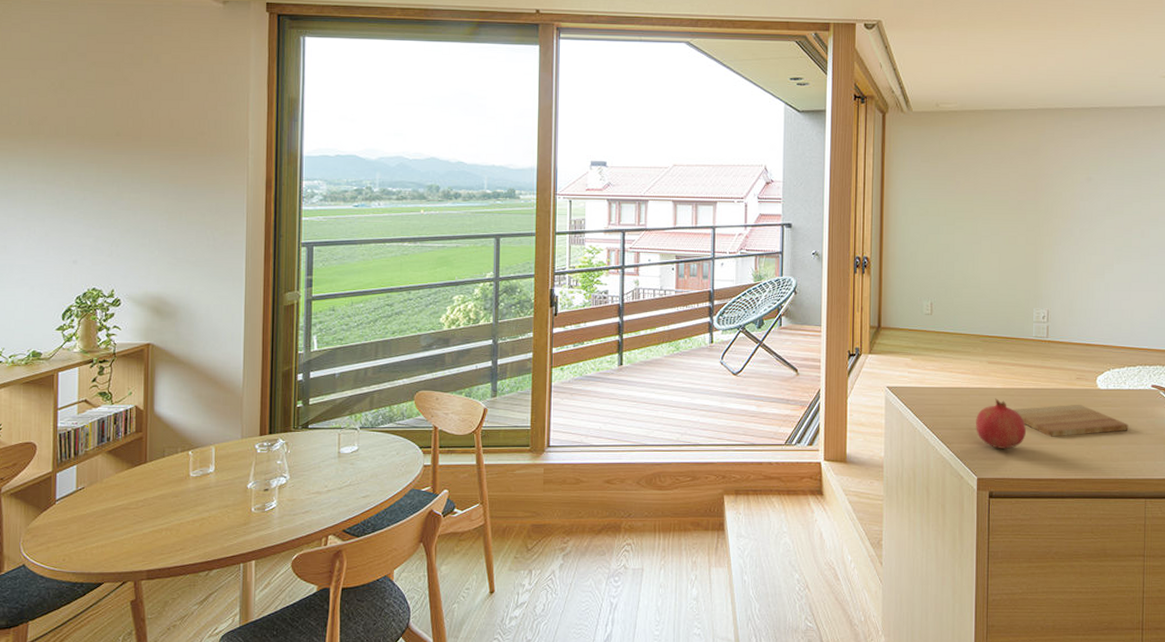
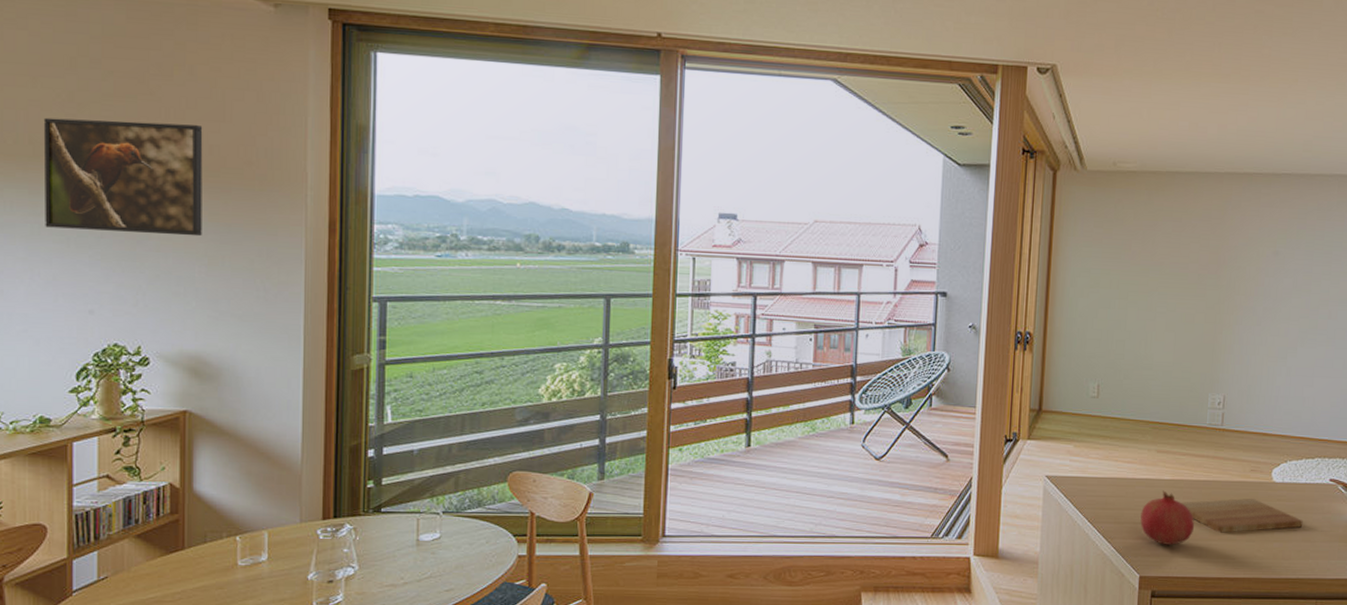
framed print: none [40,102,166,196] -> present [43,117,203,237]

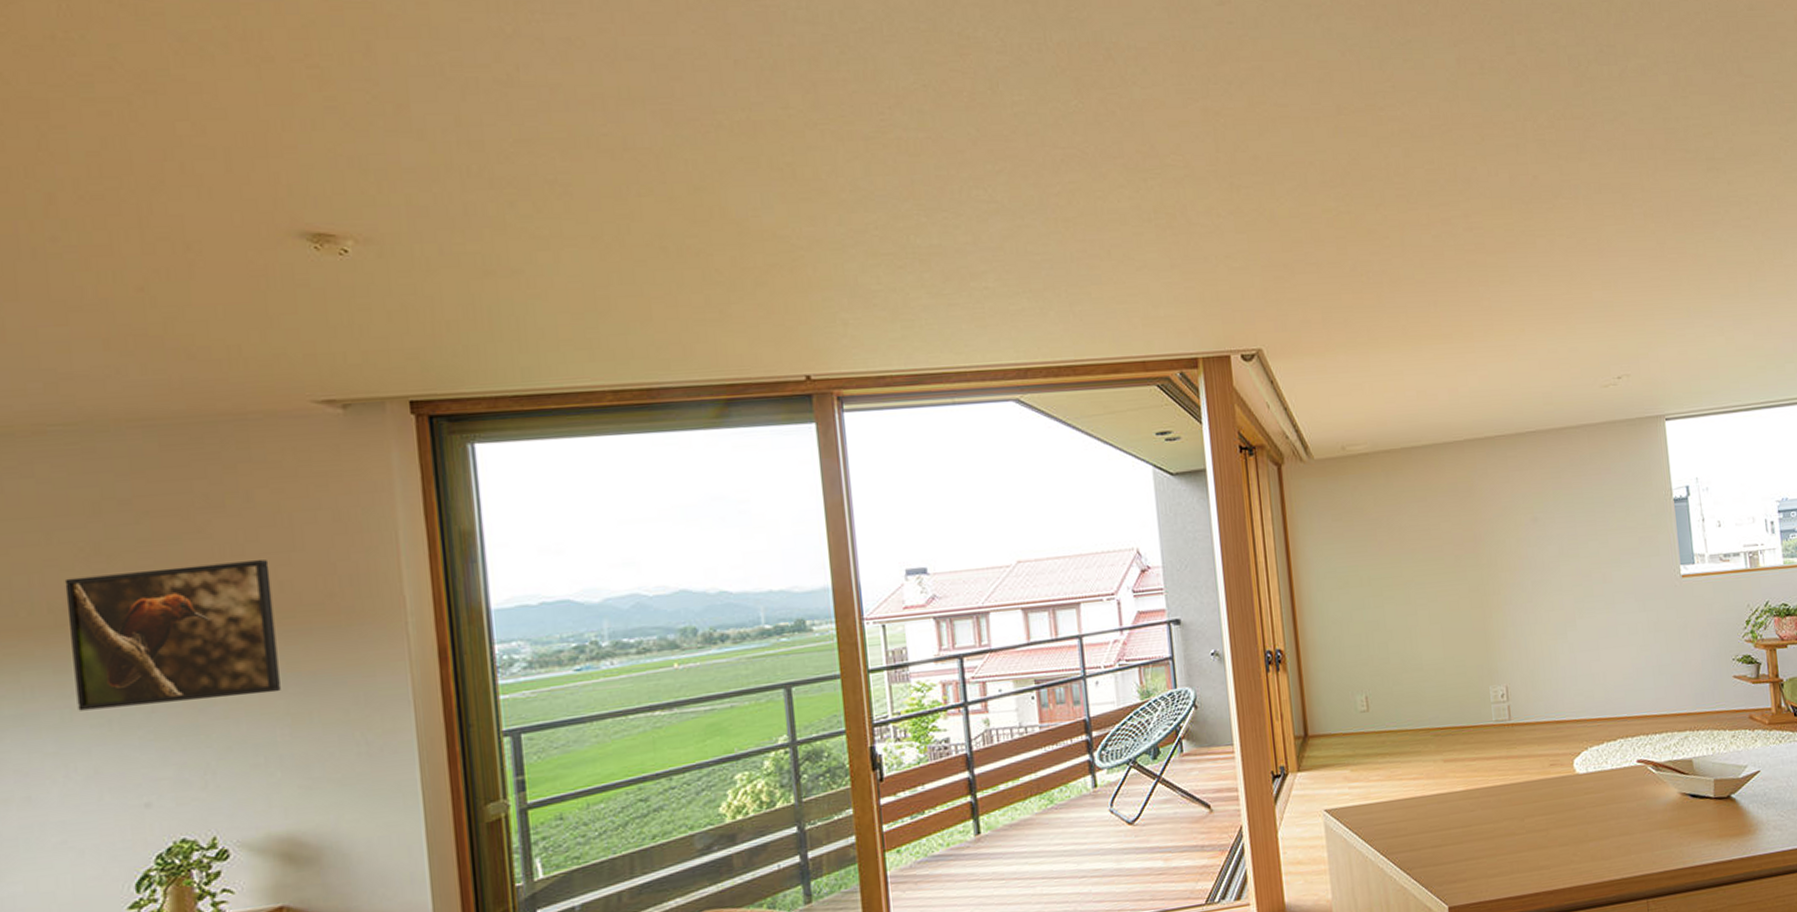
fruit: present [1140,490,1195,545] -> none [1438,804,1500,867]
cutting board: present [1181,498,1303,533] -> none [1480,796,1618,842]

